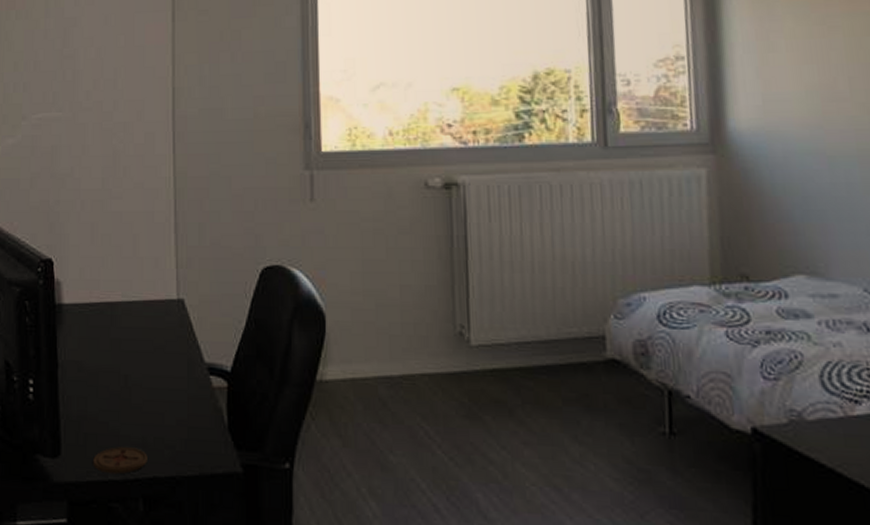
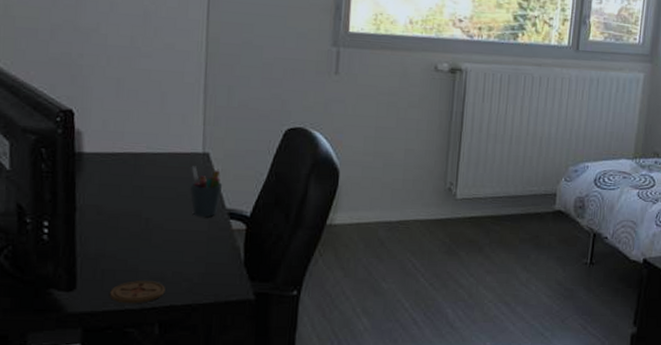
pen holder: none [166,314,200,372] -> present [190,166,223,217]

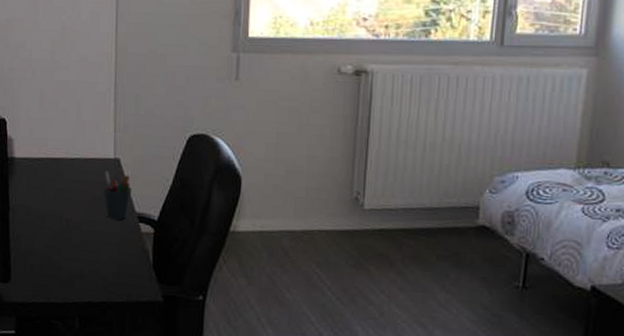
coaster: present [110,280,165,304] -> none [38,276,84,298]

